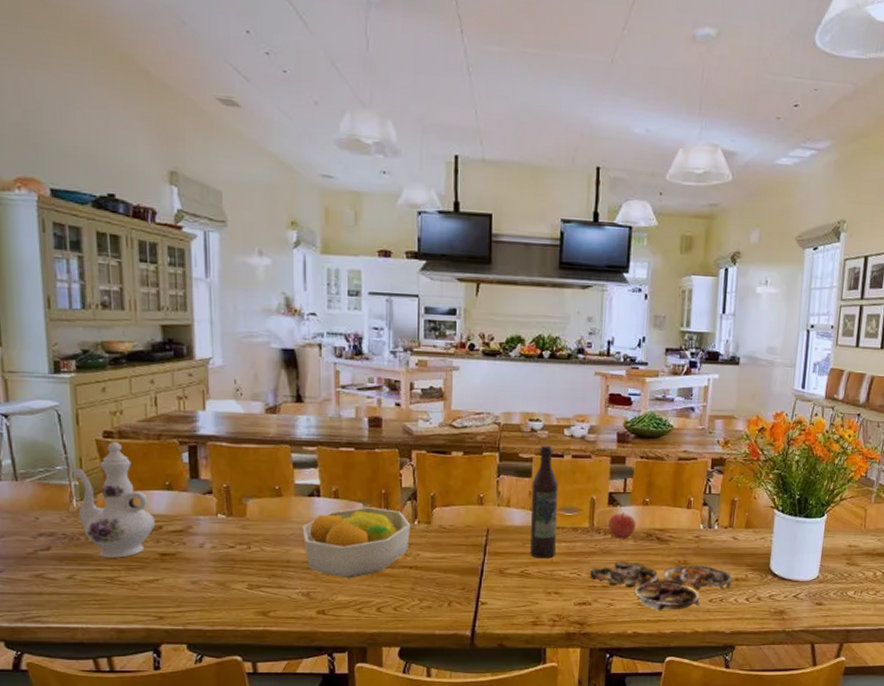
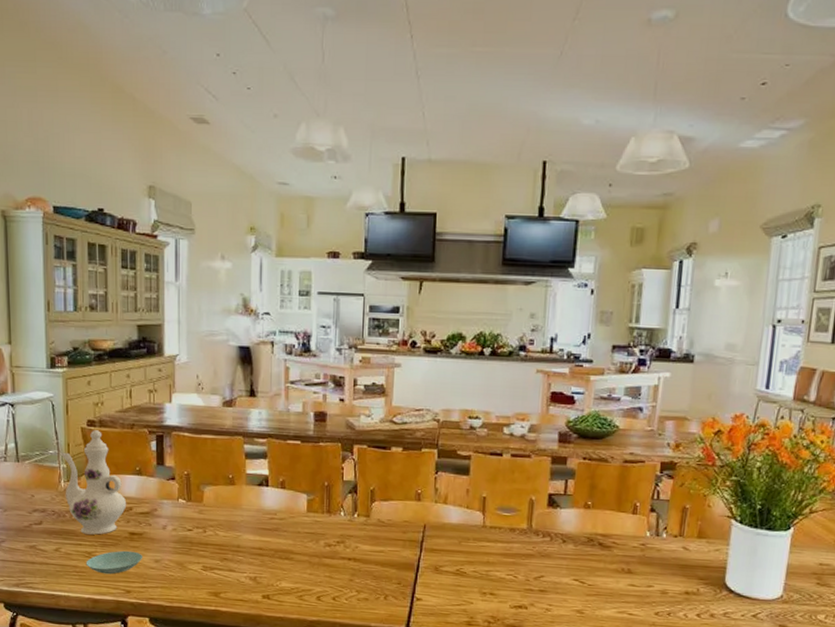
saucer: none [107,573,176,601] -> present [86,550,142,575]
fruit bowl: present [302,507,411,578] -> none [251,498,351,566]
wine bottle: present [529,445,558,559] -> none [466,443,497,558]
serving platter: present [590,561,733,612] -> none [527,565,682,621]
apple: present [608,511,636,539] -> none [547,514,577,543]

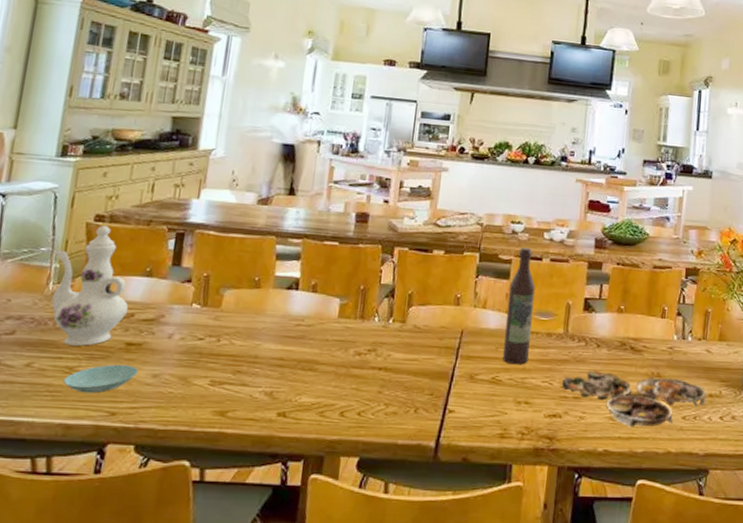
wine bottle: none [466,443,497,558] -> present [503,247,536,365]
serving platter: none [527,565,682,621] -> present [562,370,706,428]

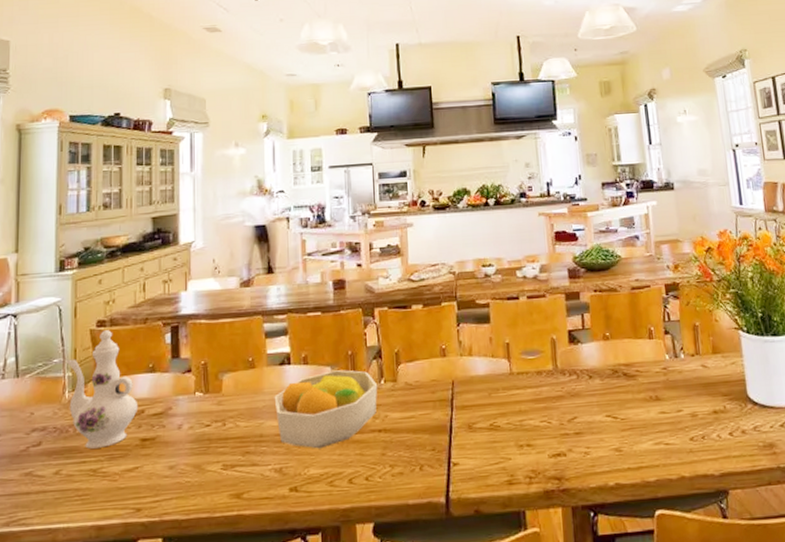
saucer: present [63,364,138,394] -> none [90,460,155,493]
fruit bowl: none [275,302,386,378] -> present [274,370,378,449]
wine bottle: present [503,247,536,365] -> none [491,289,523,409]
serving platter: present [562,370,706,428] -> none [561,399,711,457]

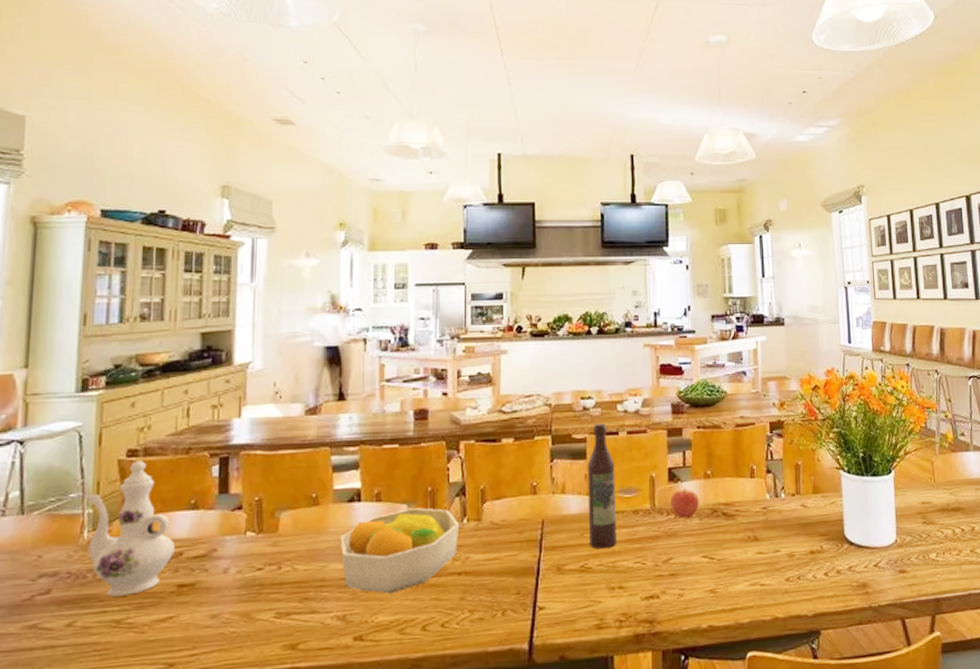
wine bottle: none [491,289,523,409] -> present [587,423,617,549]
apple: none [572,349,600,379] -> present [670,487,699,518]

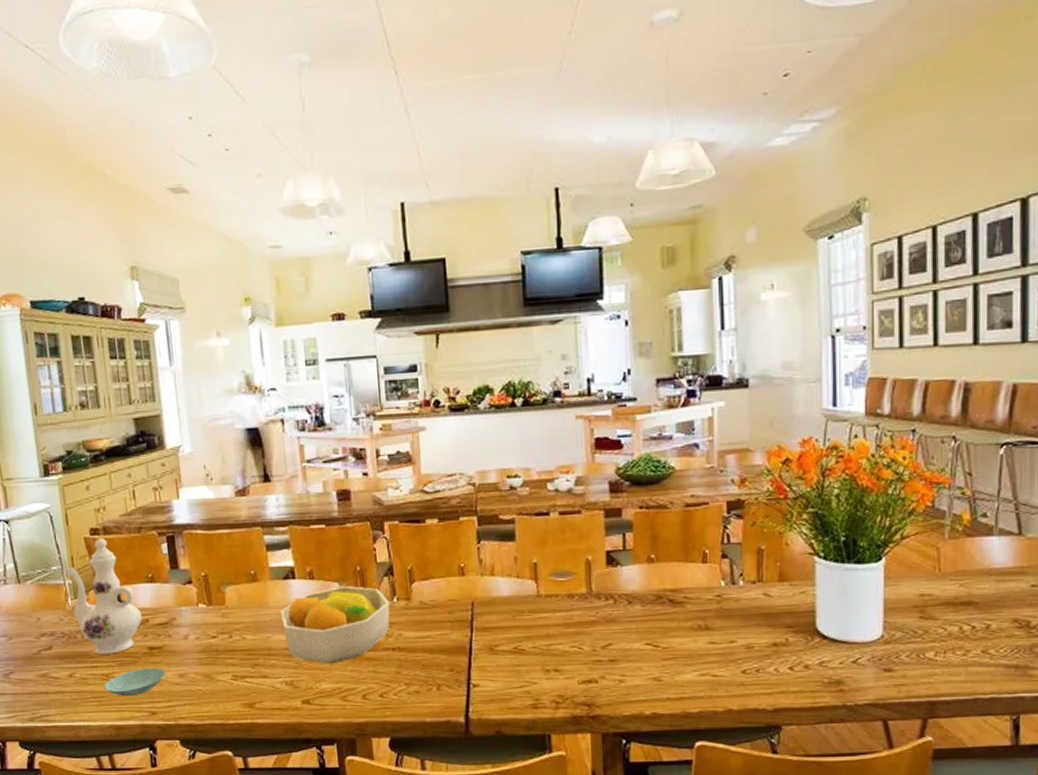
saucer: none [111,608,194,647] -> present [104,667,165,697]
wine bottle: present [587,423,617,549] -> none [516,503,551,632]
apple: present [670,487,699,518] -> none [609,571,642,604]

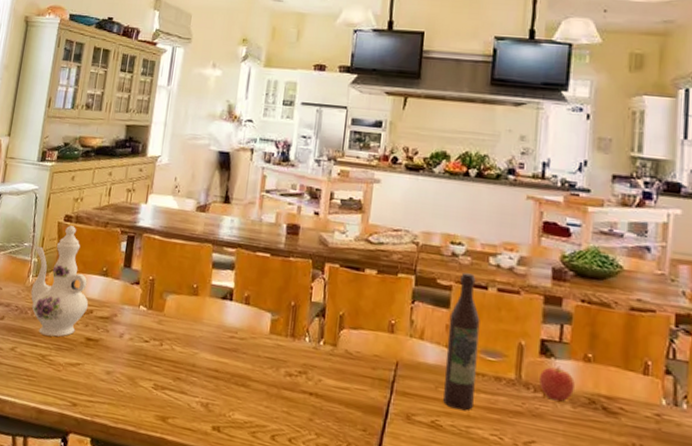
saucer: present [104,667,165,697] -> none [37,357,95,383]
fruit bowl: present [280,586,390,664] -> none [211,317,317,396]
wine bottle: none [516,503,551,632] -> present [443,272,480,411]
apple: none [609,571,642,604] -> present [539,365,575,402]

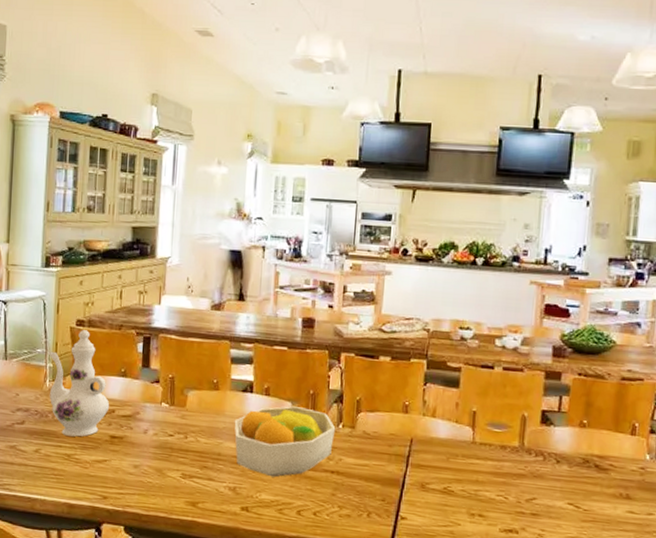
fruit bowl: none [211,317,317,396] -> present [234,406,336,477]
wine bottle: present [443,272,480,411] -> none [454,355,487,477]
apple: present [539,365,575,402] -> none [540,432,571,463]

